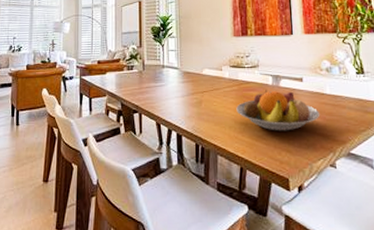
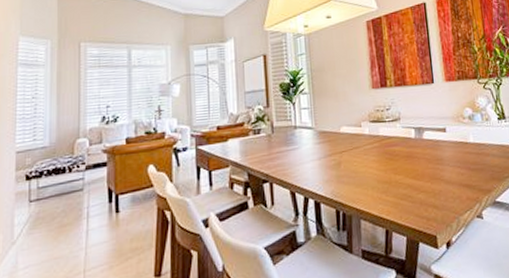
fruit bowl: present [236,89,319,131] -> none [378,143,464,187]

